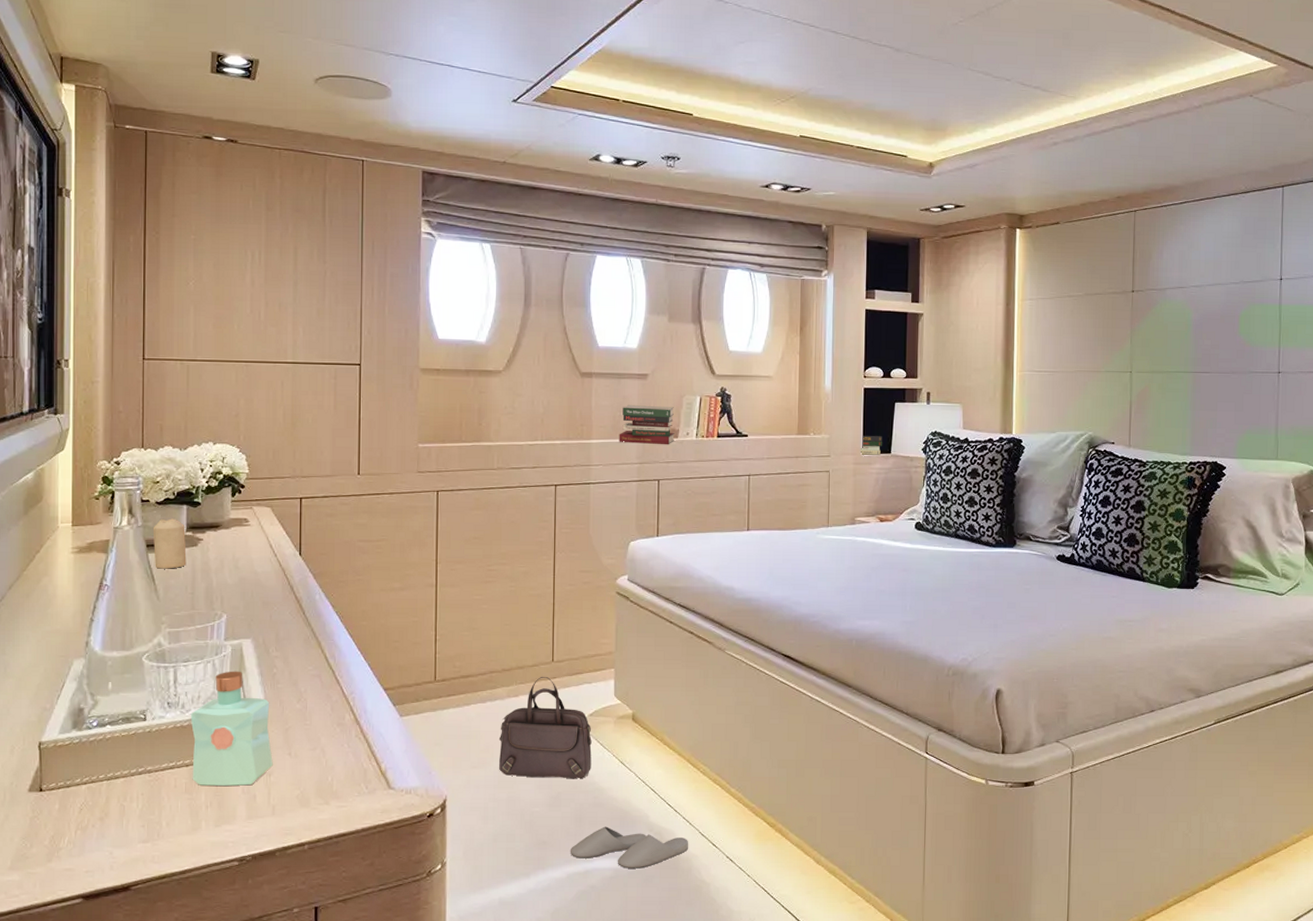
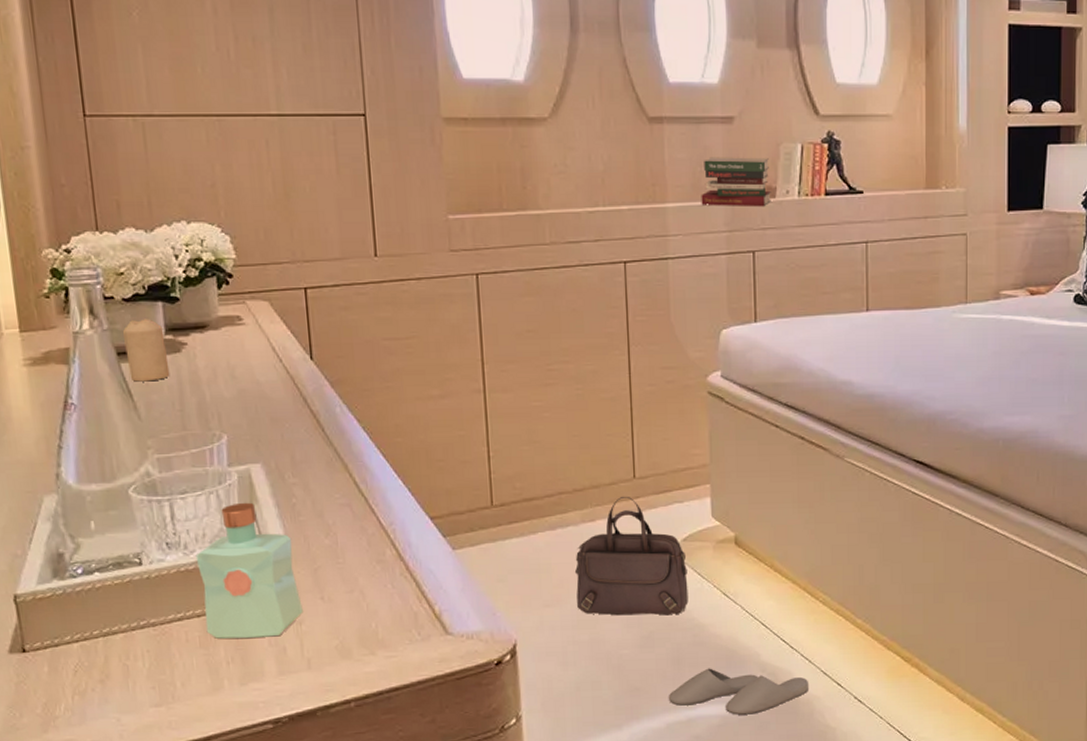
books: present [861,436,883,455] -> none [1005,188,1033,212]

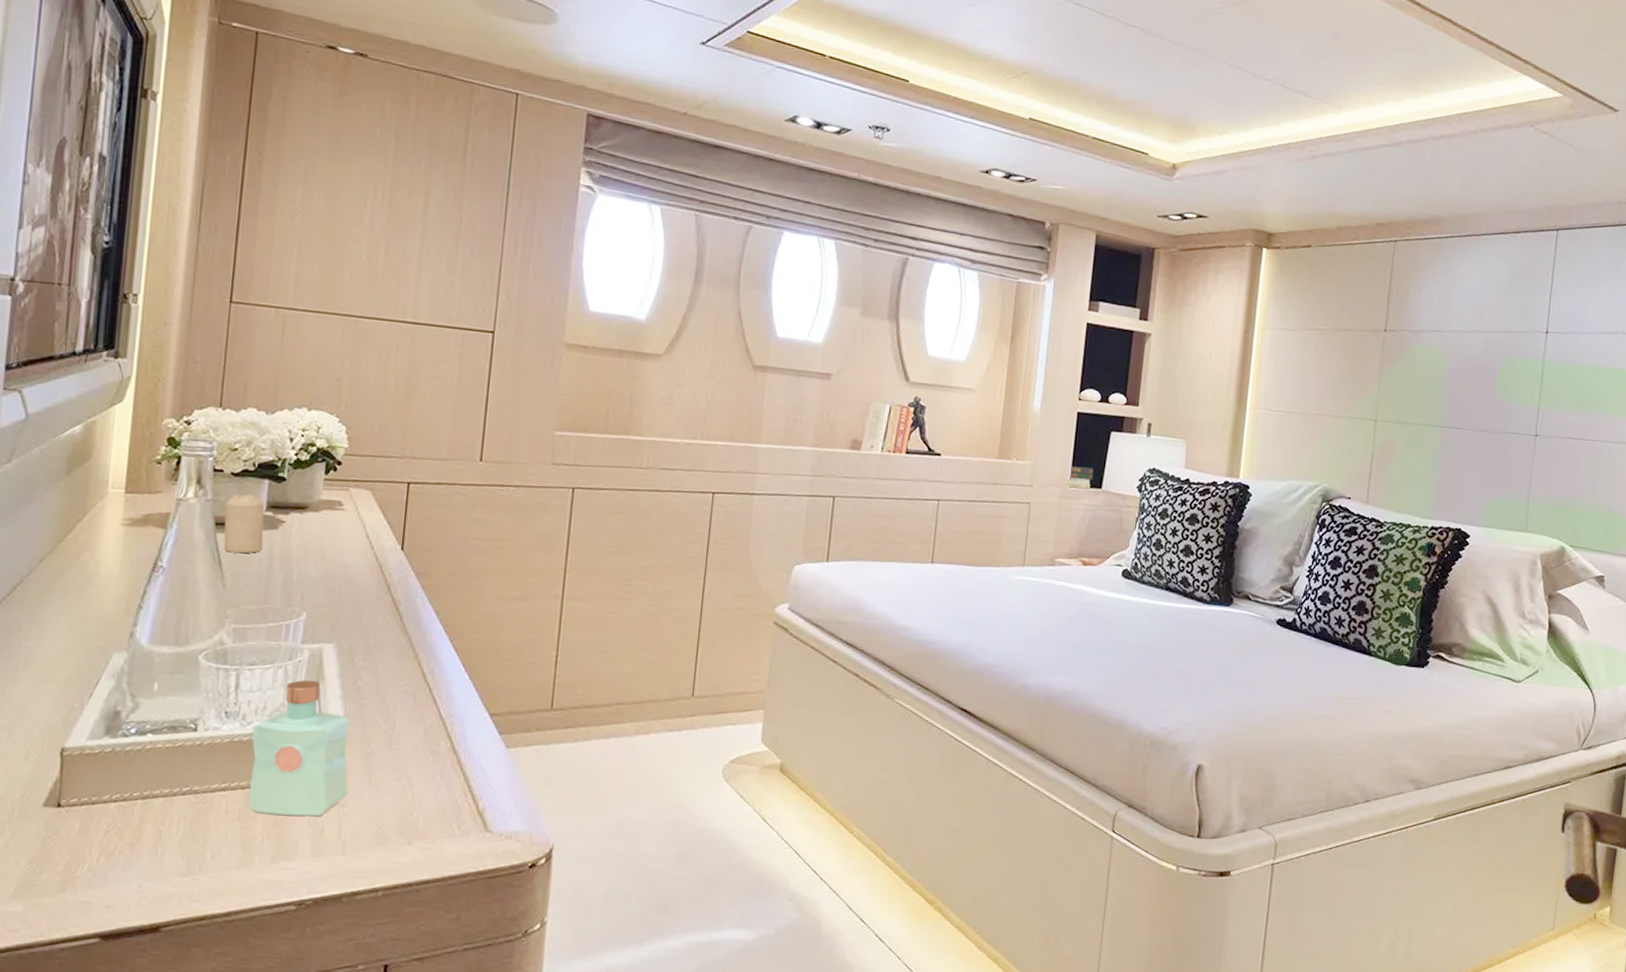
handbag: present [574,496,688,616] -> none [619,712,731,835]
slippers: present [668,668,809,715] -> none [694,891,834,943]
books: present [701,157,771,208] -> none [791,407,859,458]
books: none [1005,188,1033,212] -> present [1068,466,1094,490]

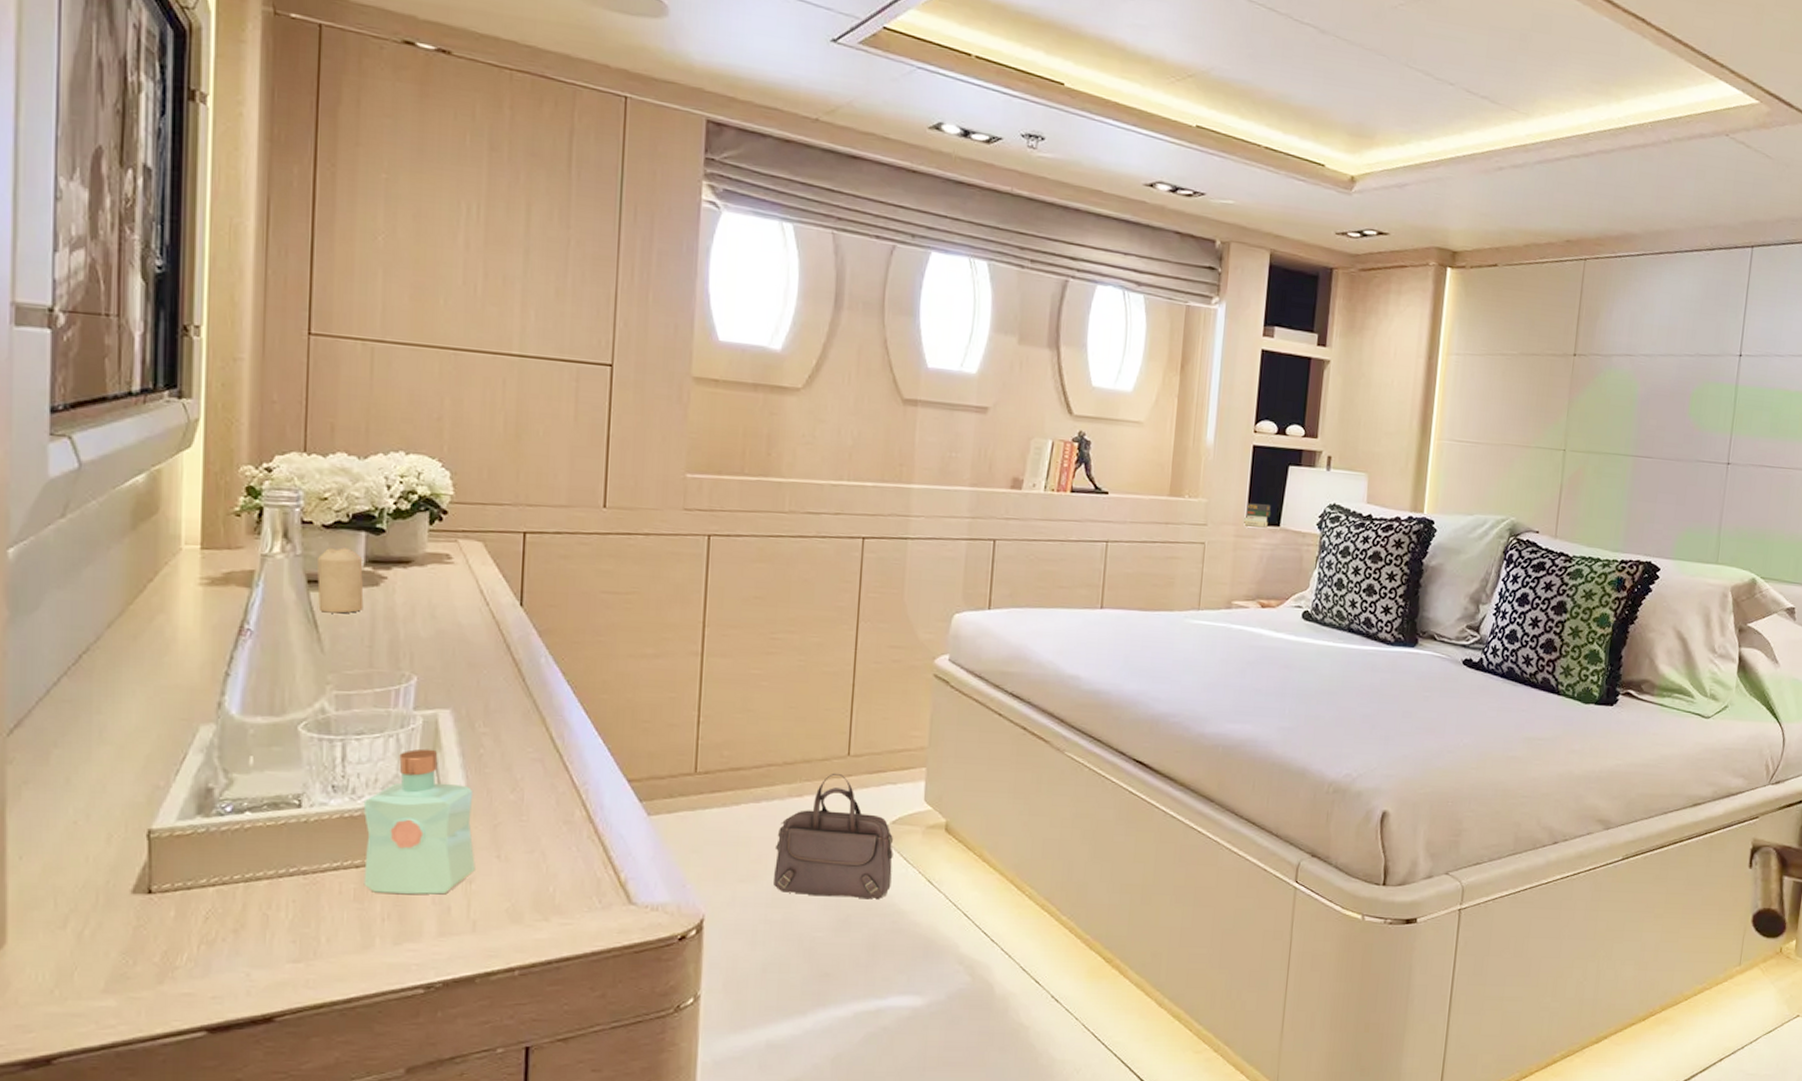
handbag: none [619,712,731,835] -> present [774,773,893,900]

